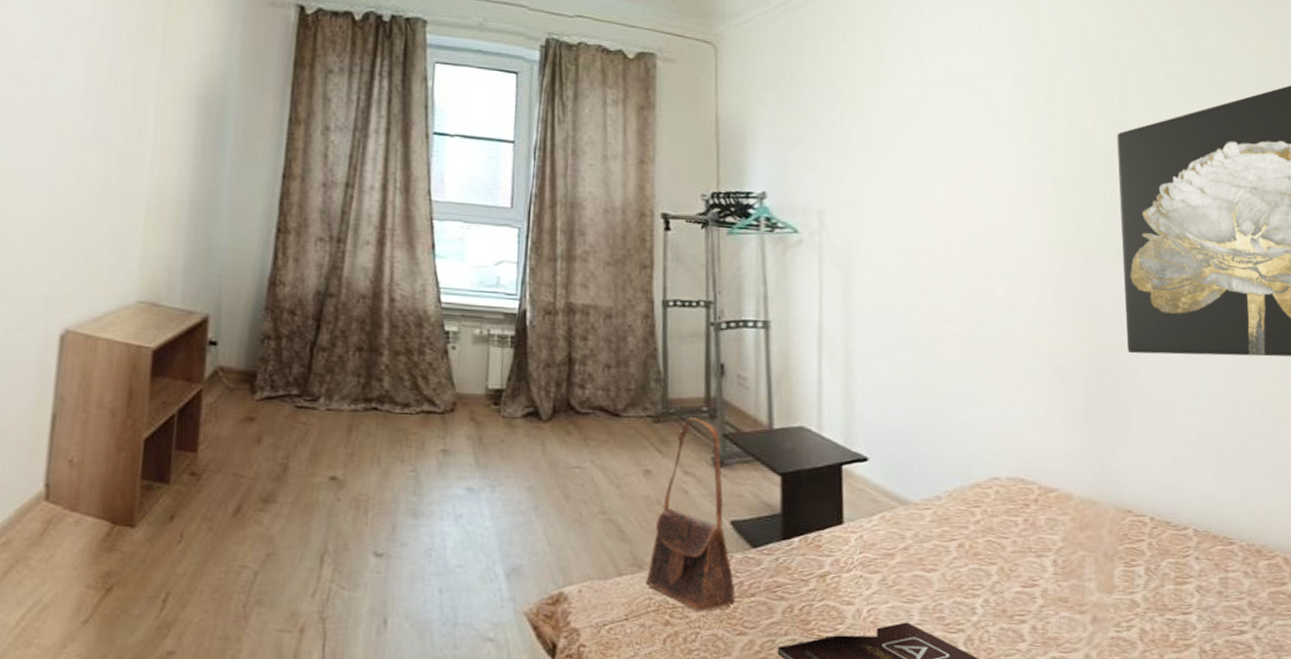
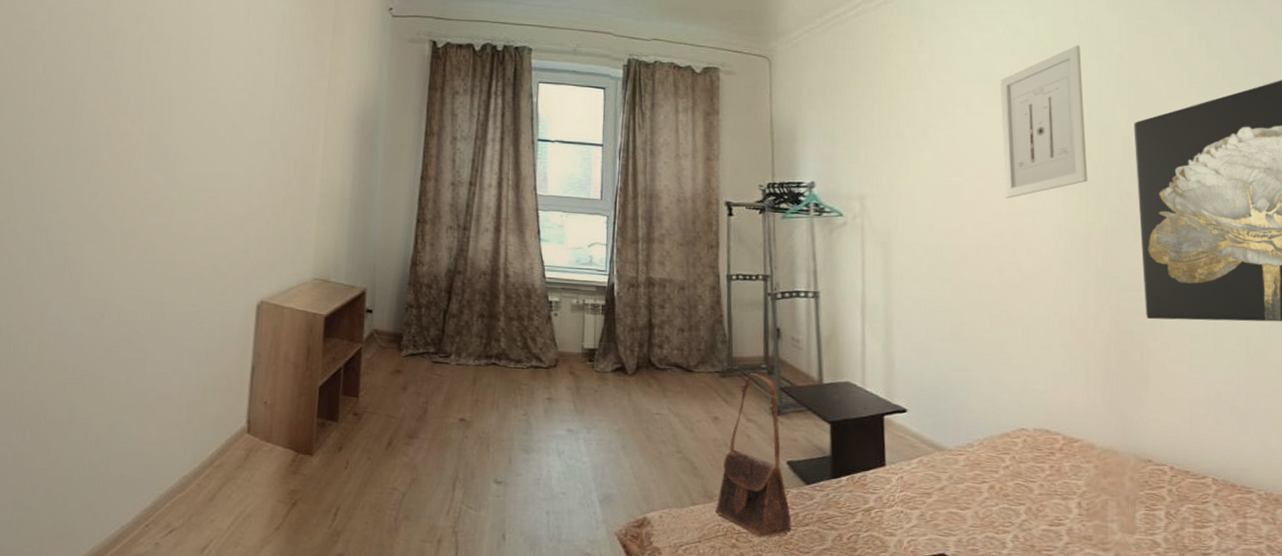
wall art: none [975,44,1068,216] -> present [1000,45,1088,199]

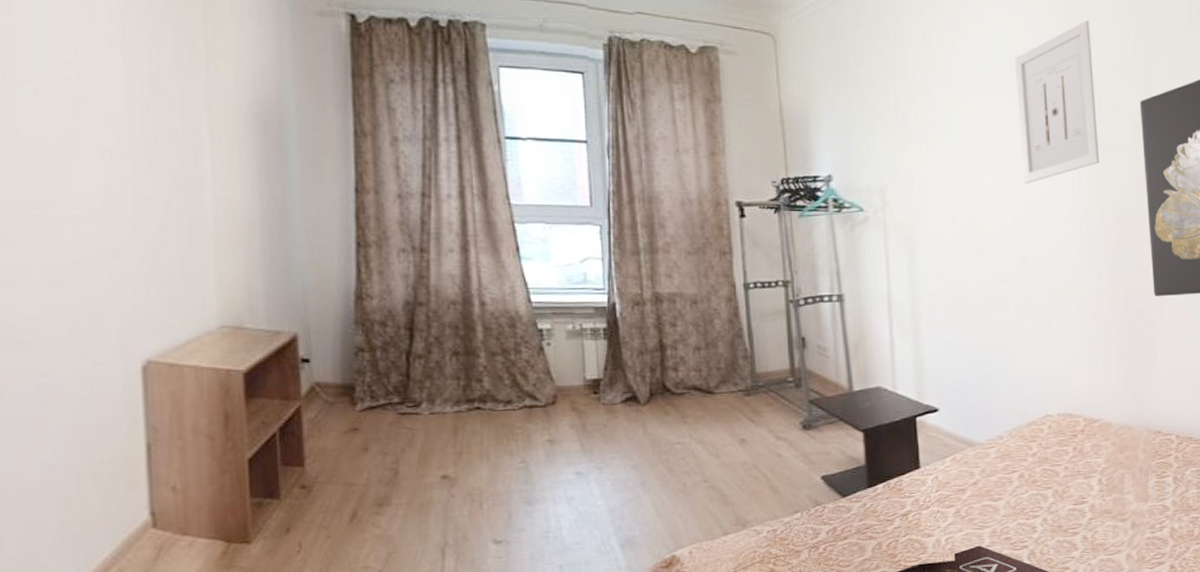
shoulder bag: present [716,373,792,537] -> none [750,388,830,557]

